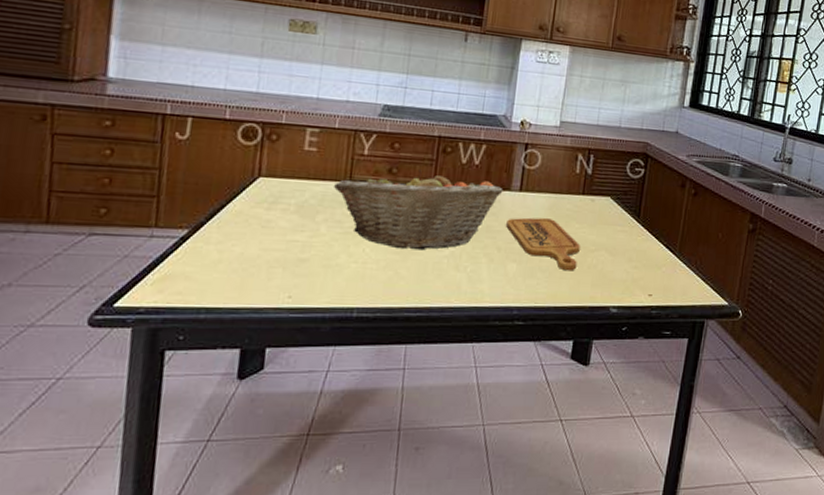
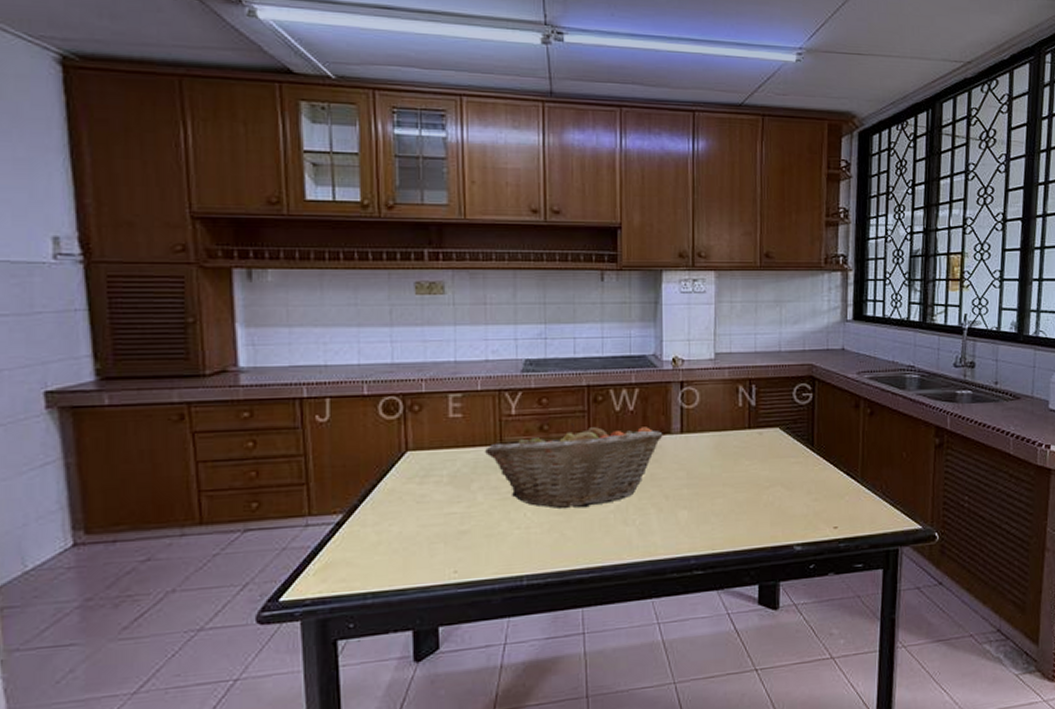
cutting board: present [506,217,580,271] -> none [671,459,753,512]

